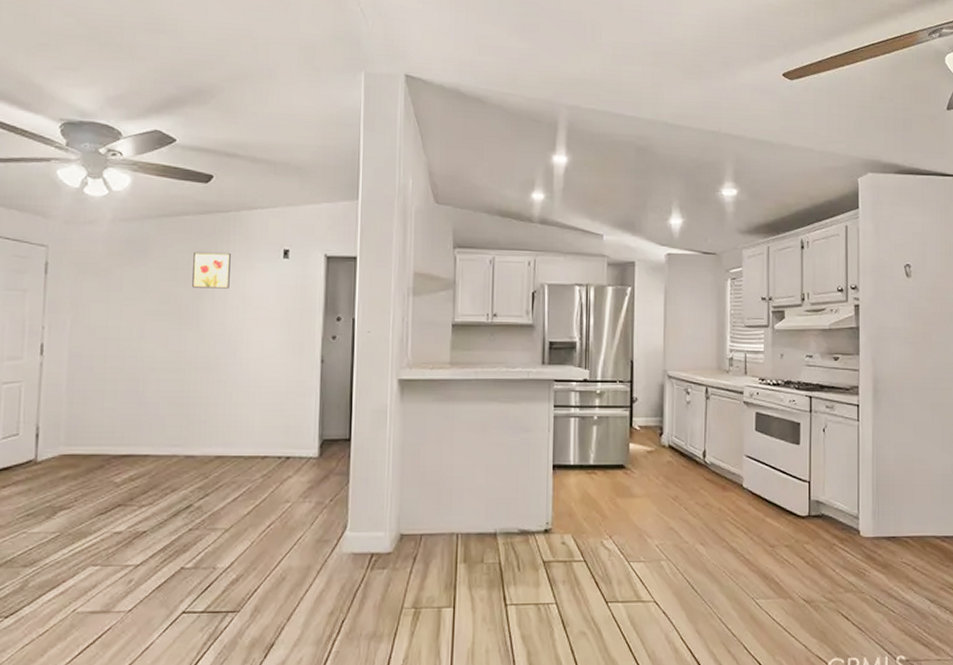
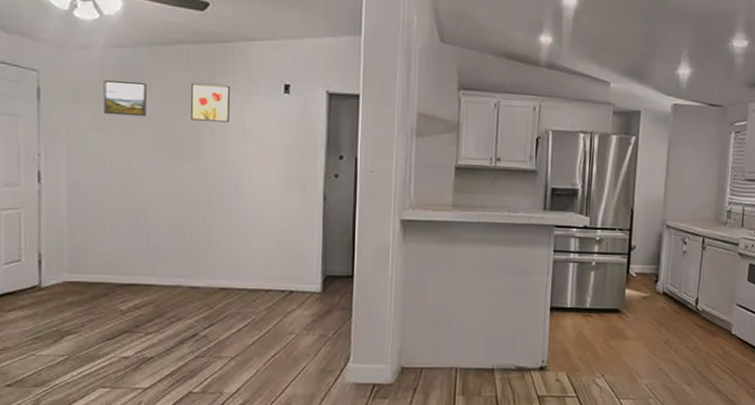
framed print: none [108,253,150,287] -> present [103,80,146,117]

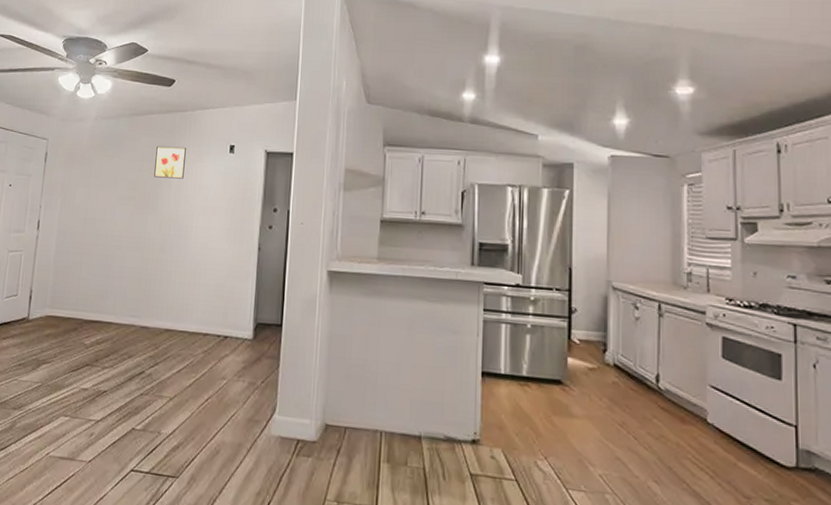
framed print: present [103,80,146,117] -> none [89,146,123,175]

